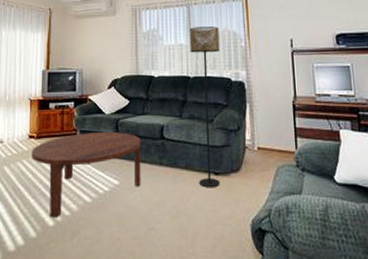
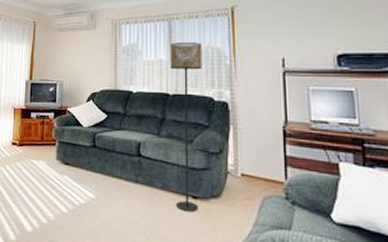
coffee table: present [31,131,141,218] -> none [13,143,117,224]

